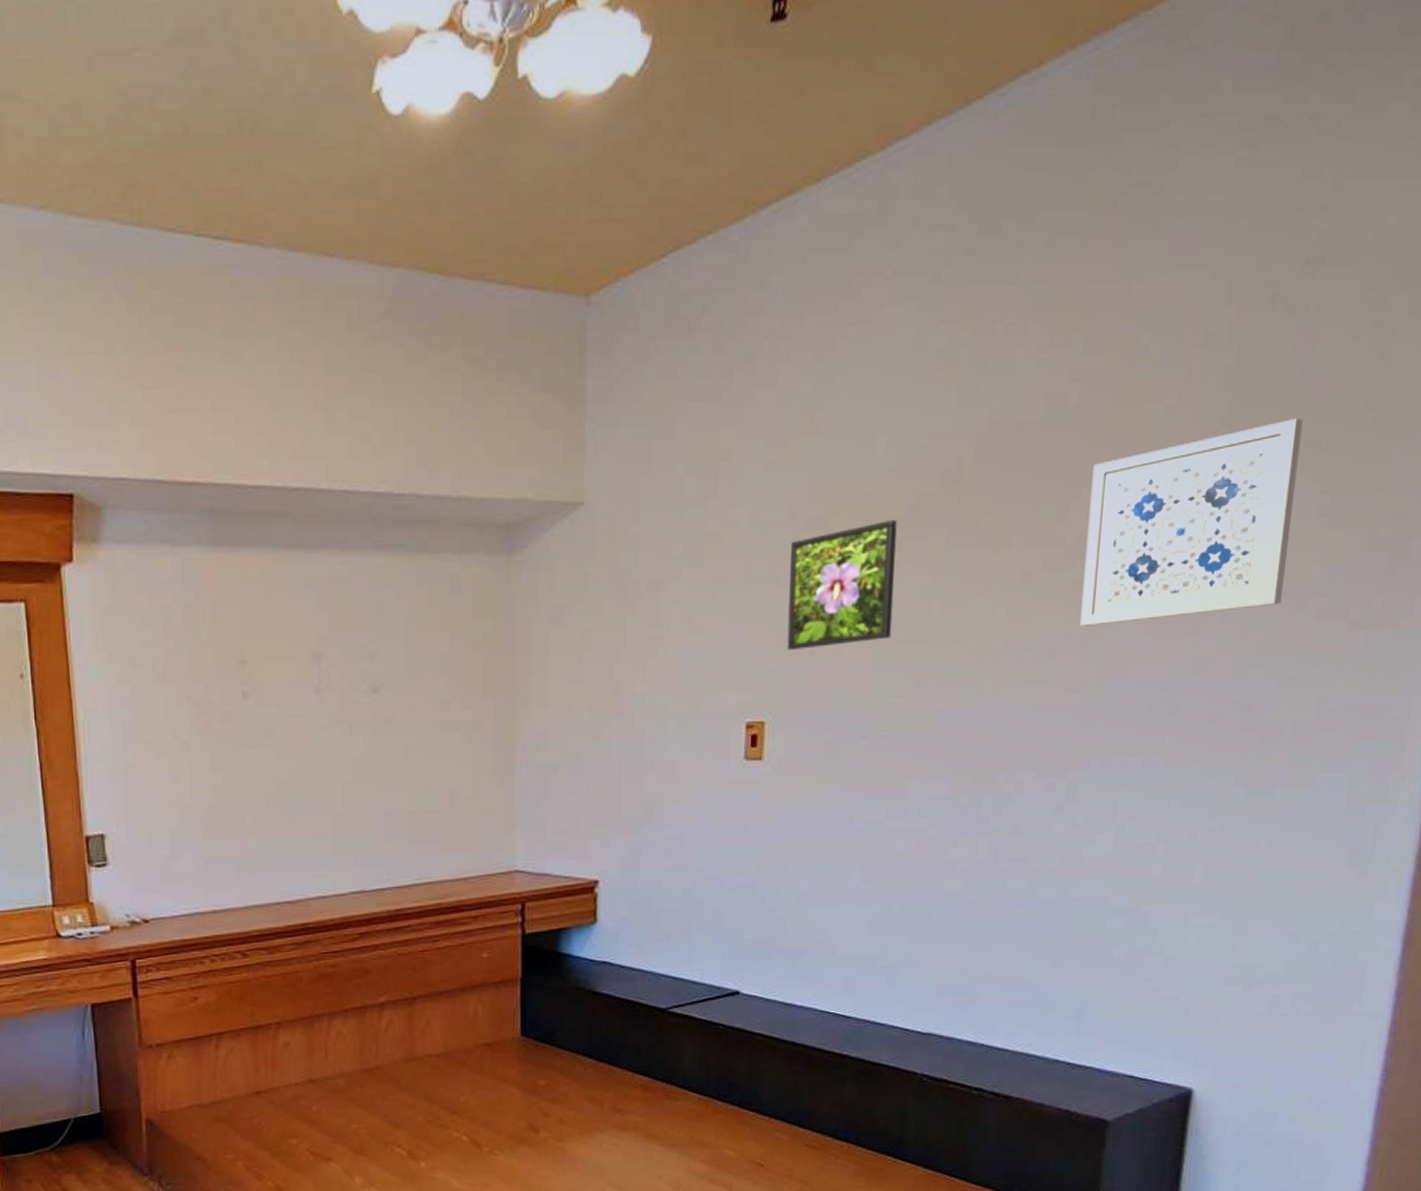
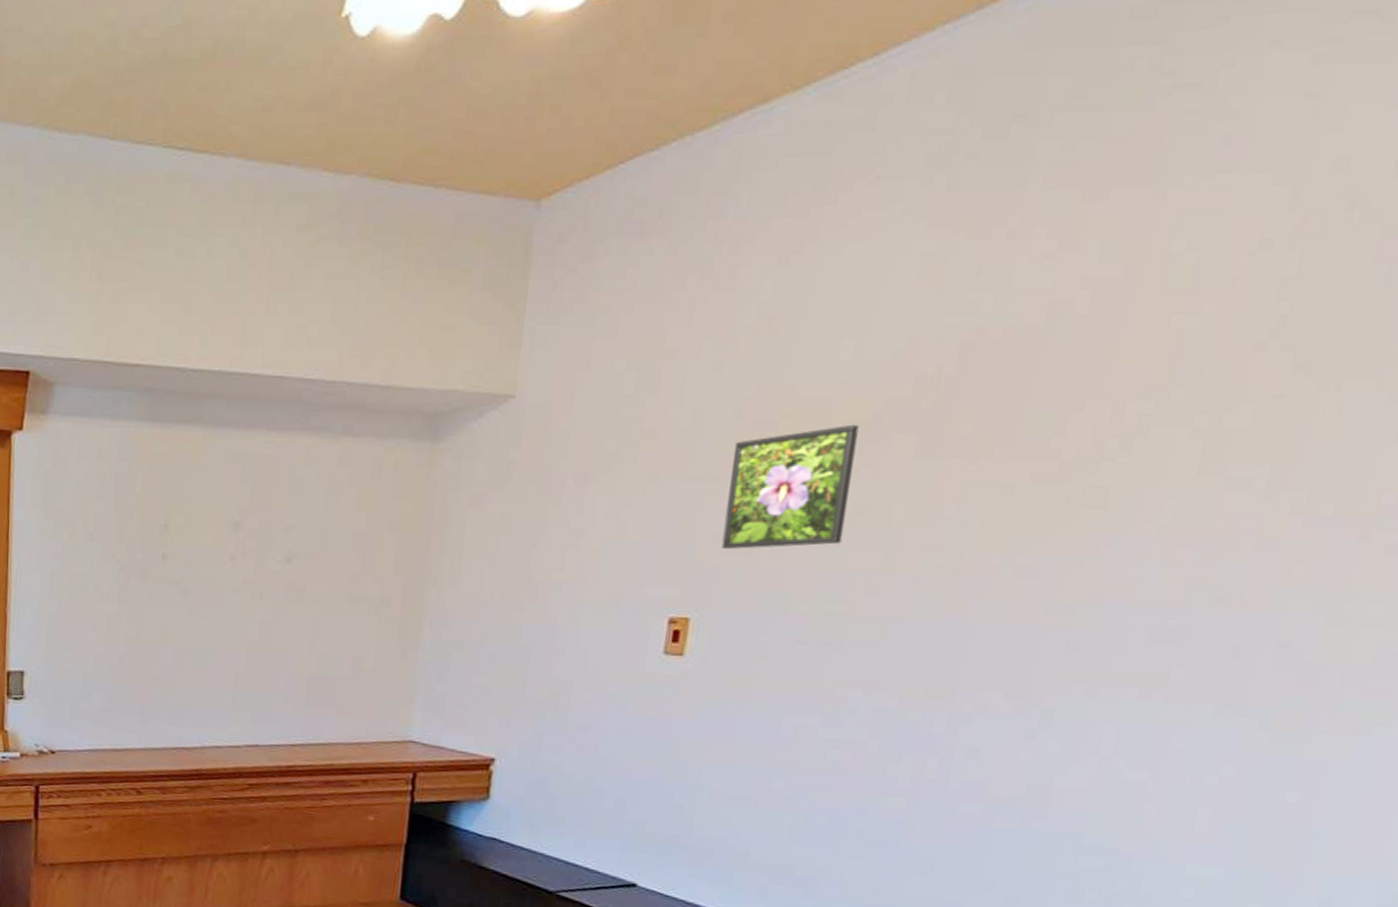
wall art: present [1079,419,1303,626] -> none [1071,334,1382,545]

